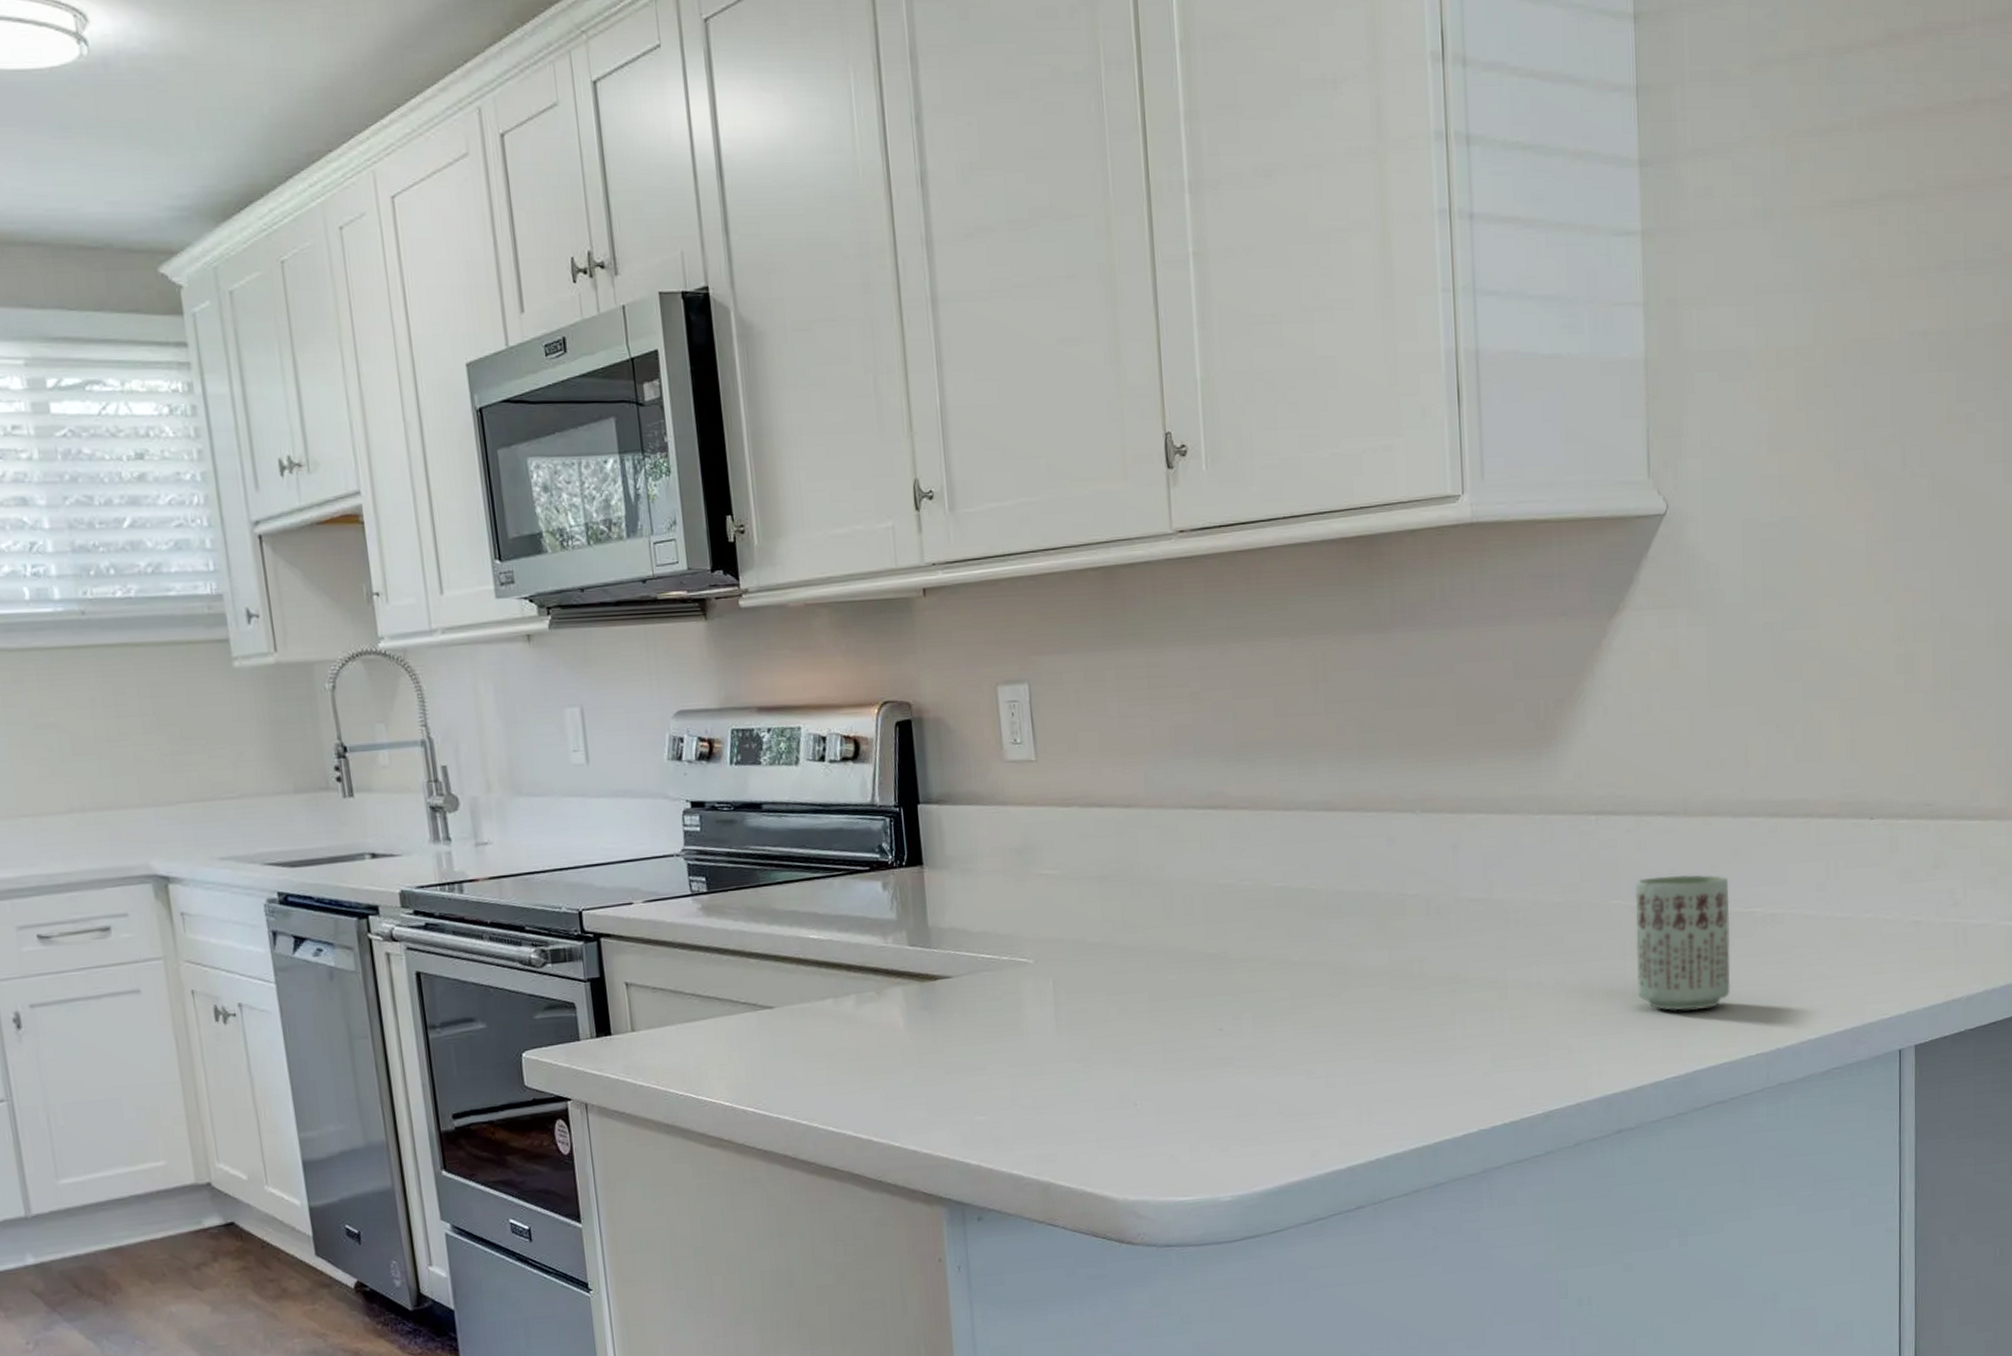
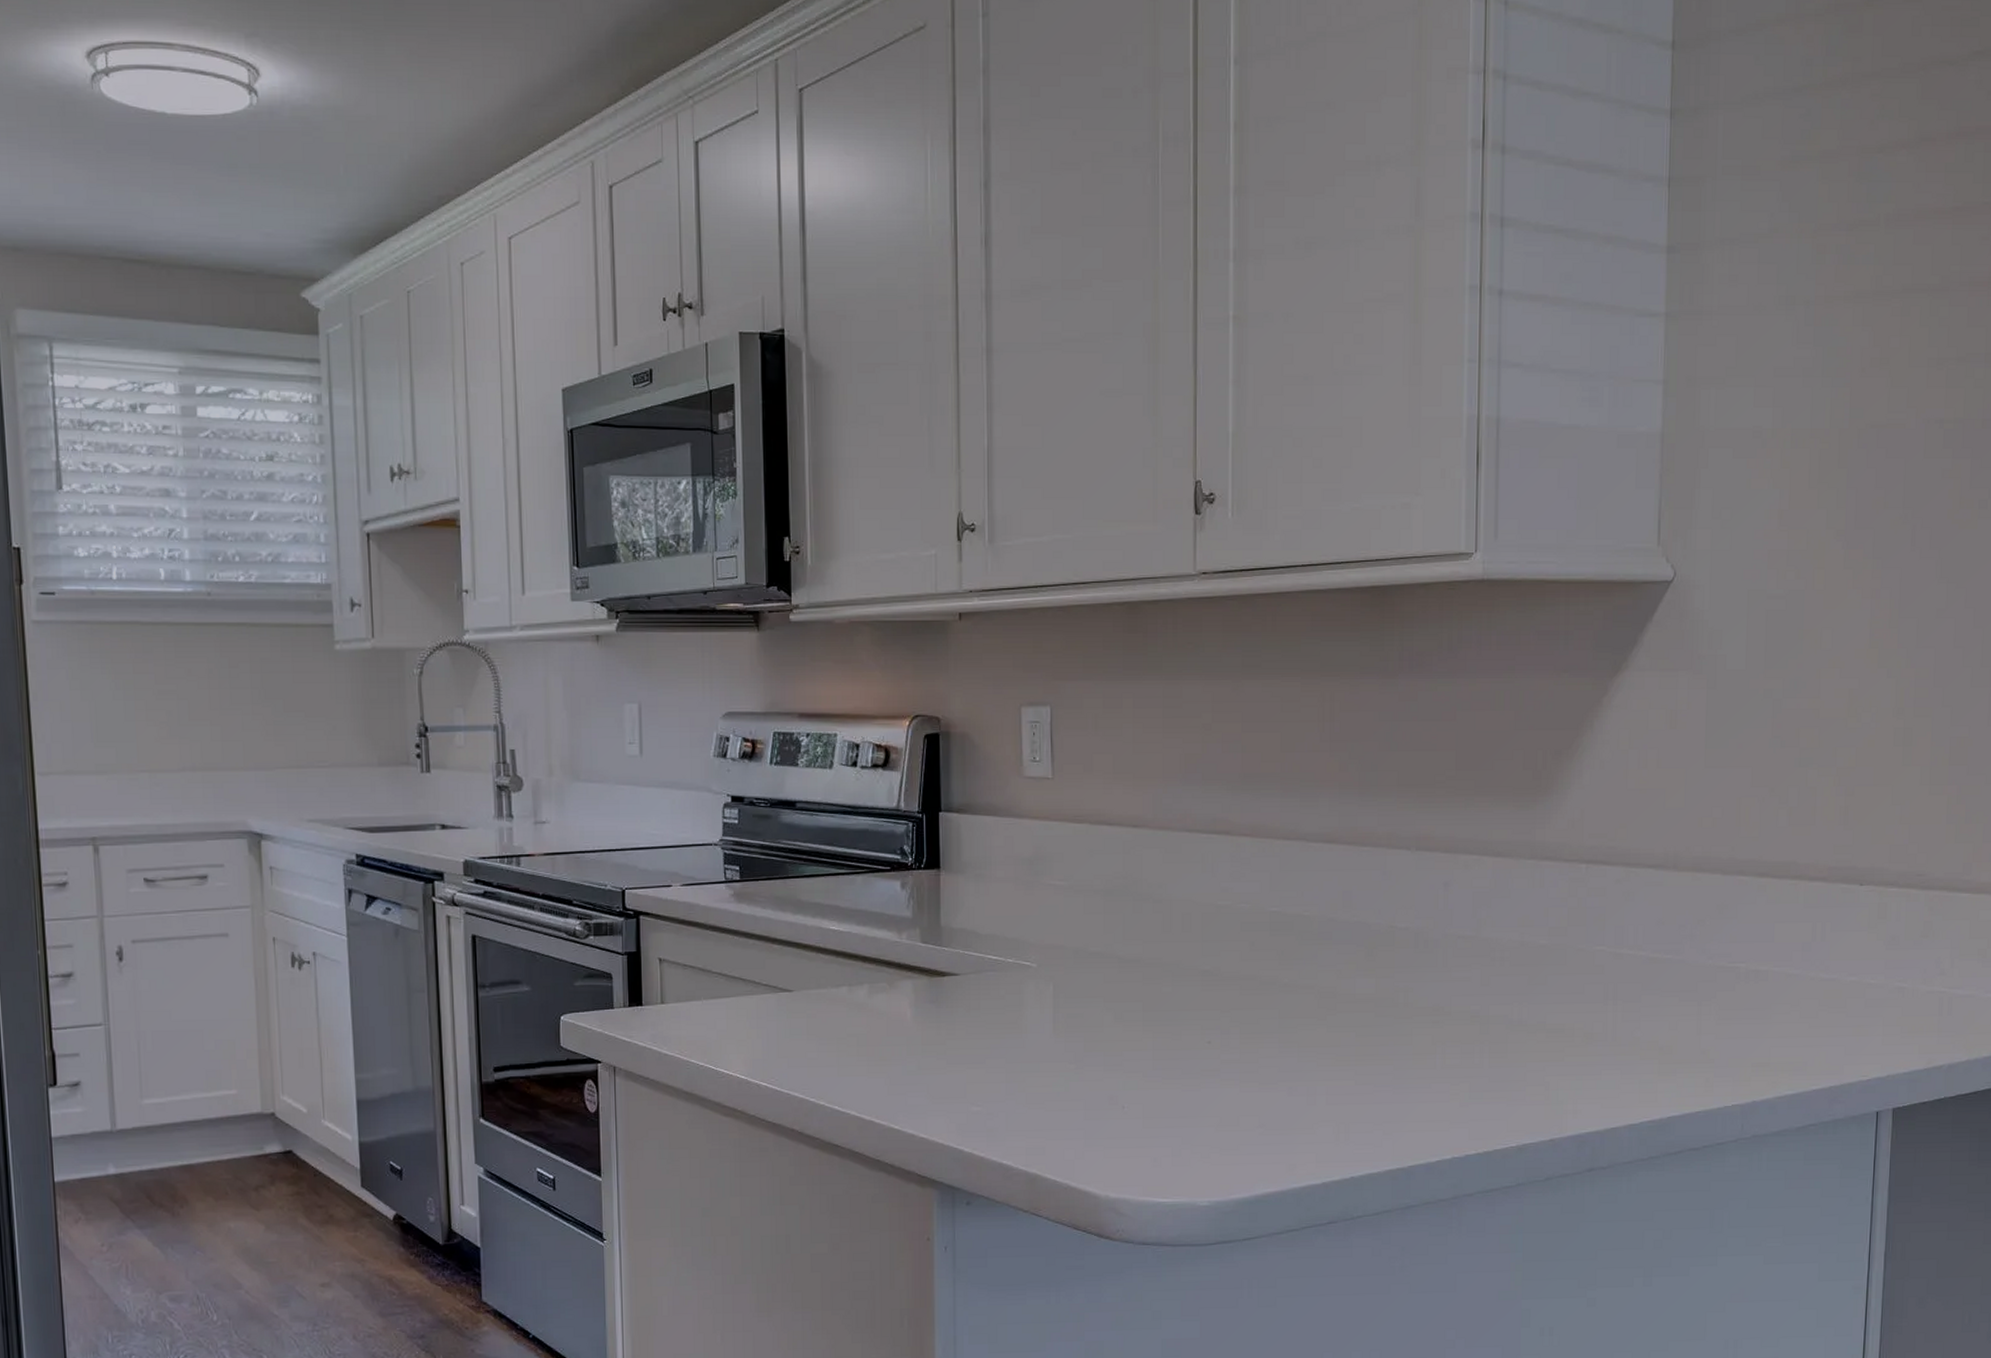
cup: present [1634,875,1731,1011] -> none [1618,926,1714,1058]

